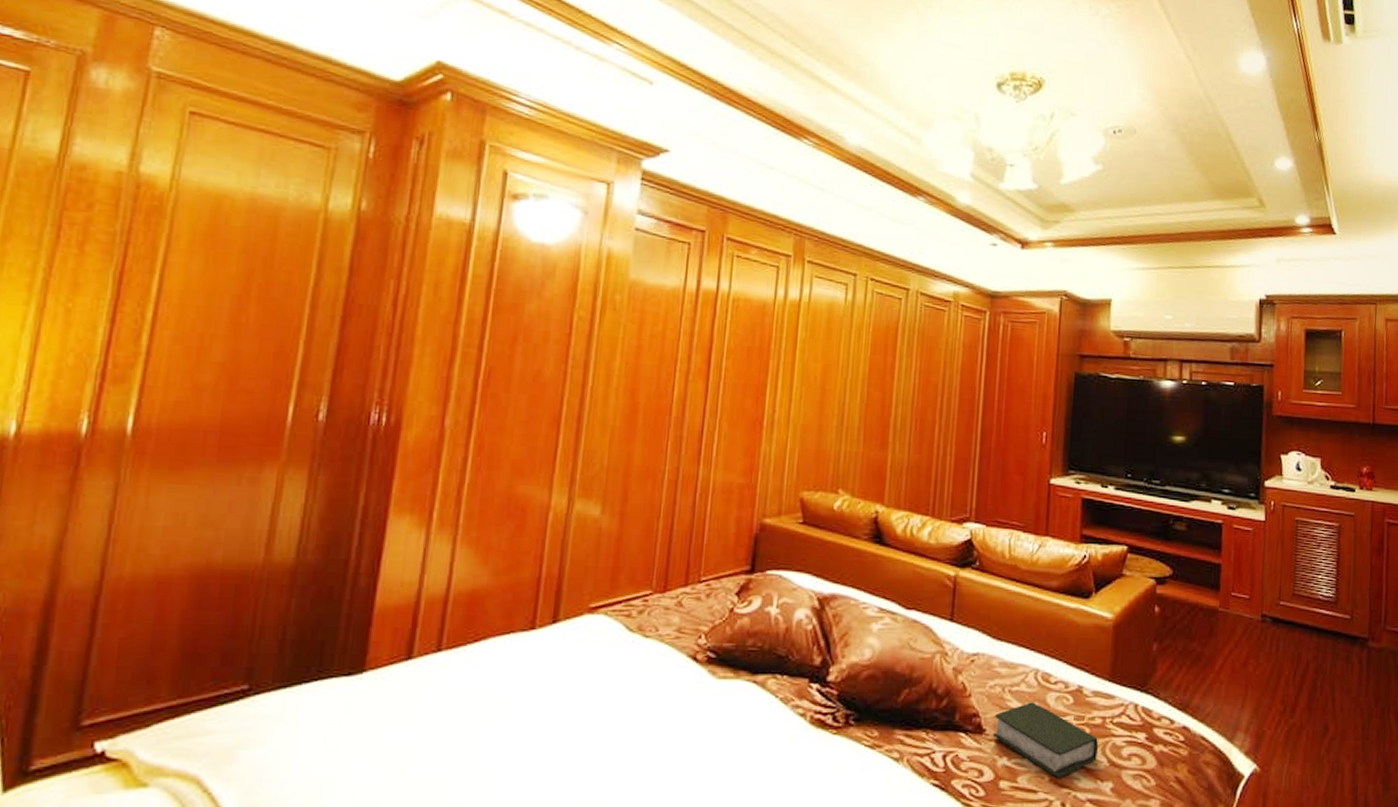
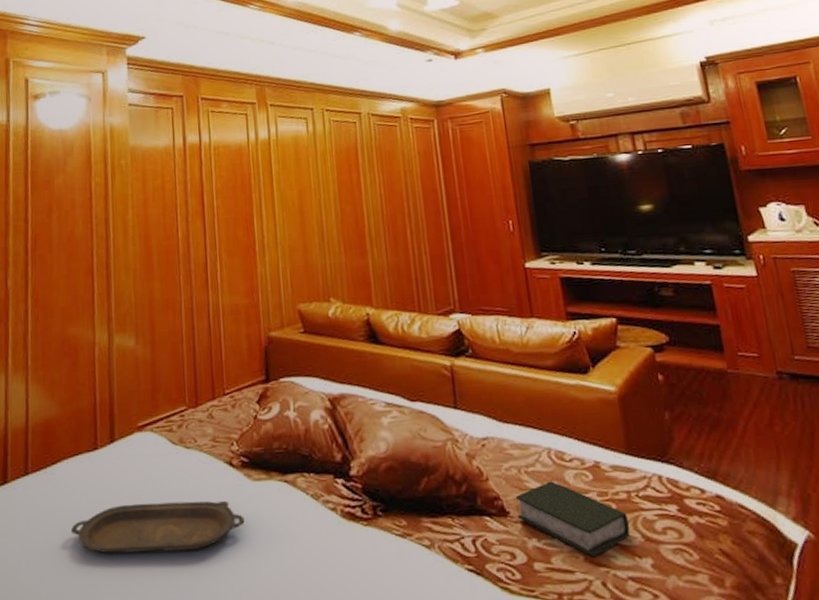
serving tray: none [487,694,701,749] -> present [70,500,245,554]

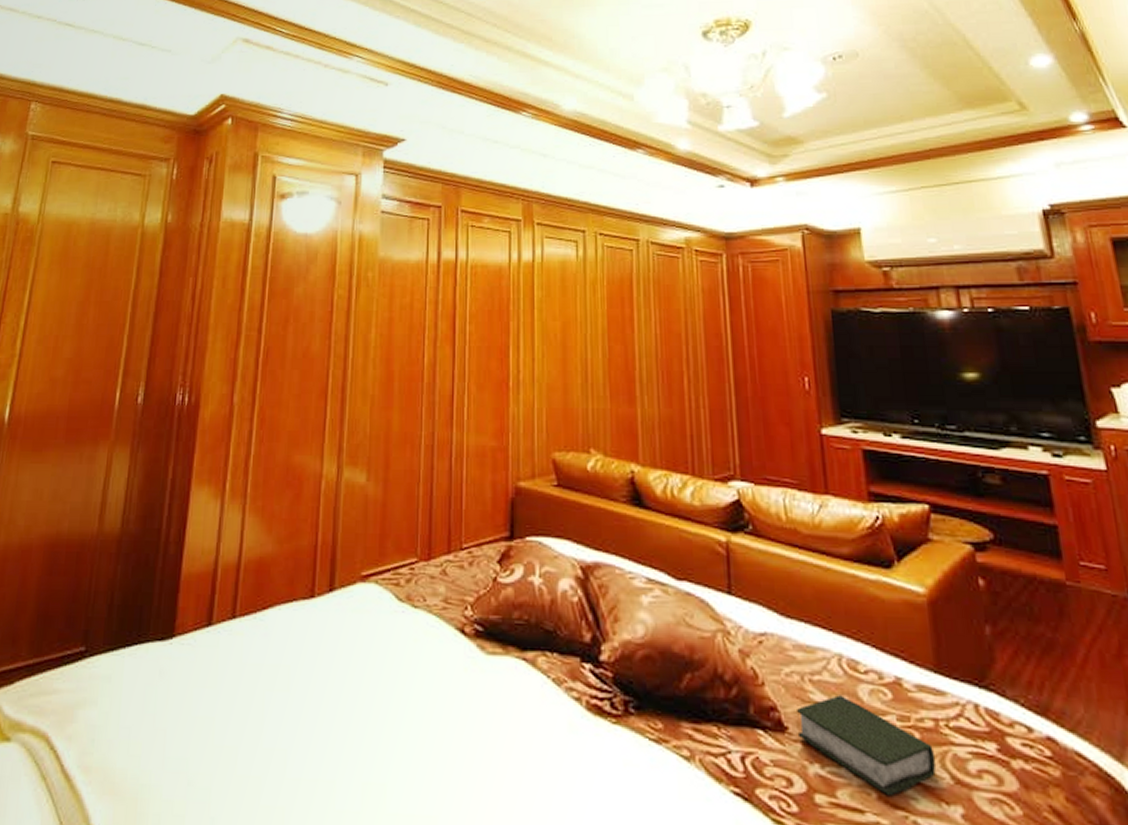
serving tray: present [70,500,245,554] -> none [276,665,474,729]

